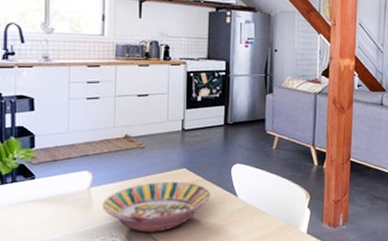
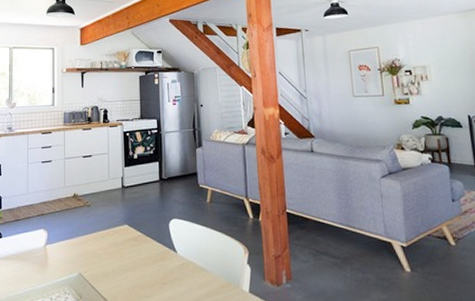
serving bowl: present [101,181,211,232] -> none [56,238,152,290]

